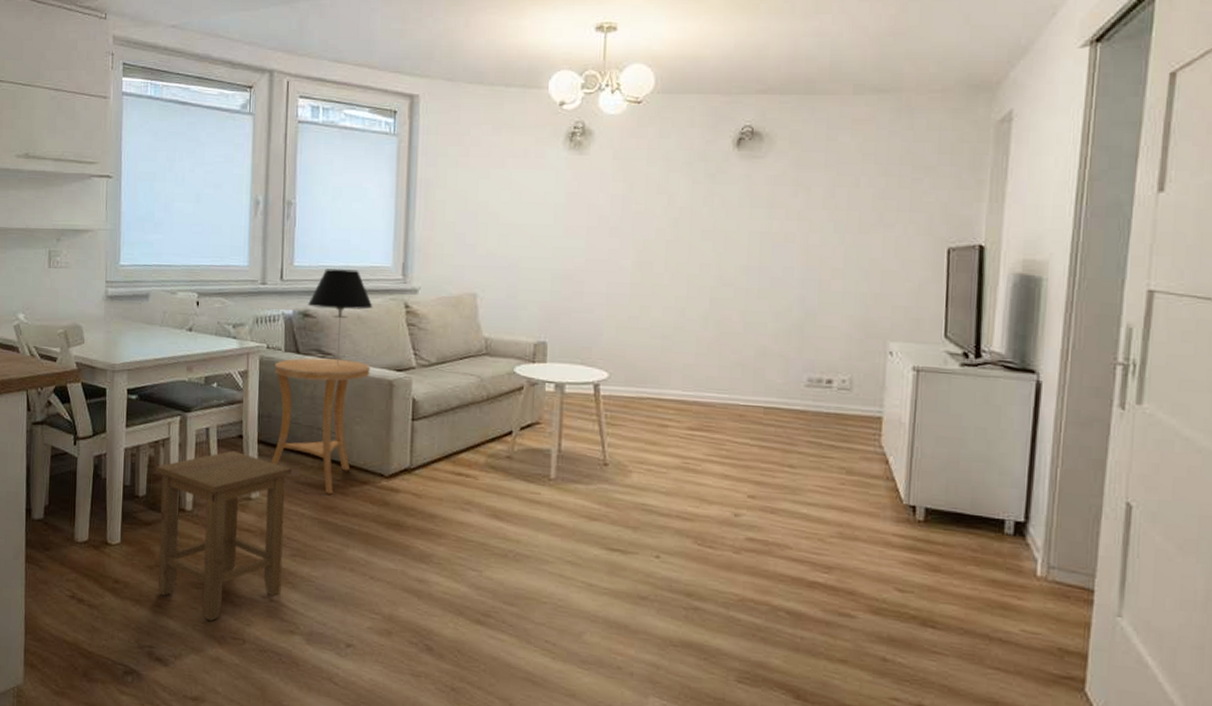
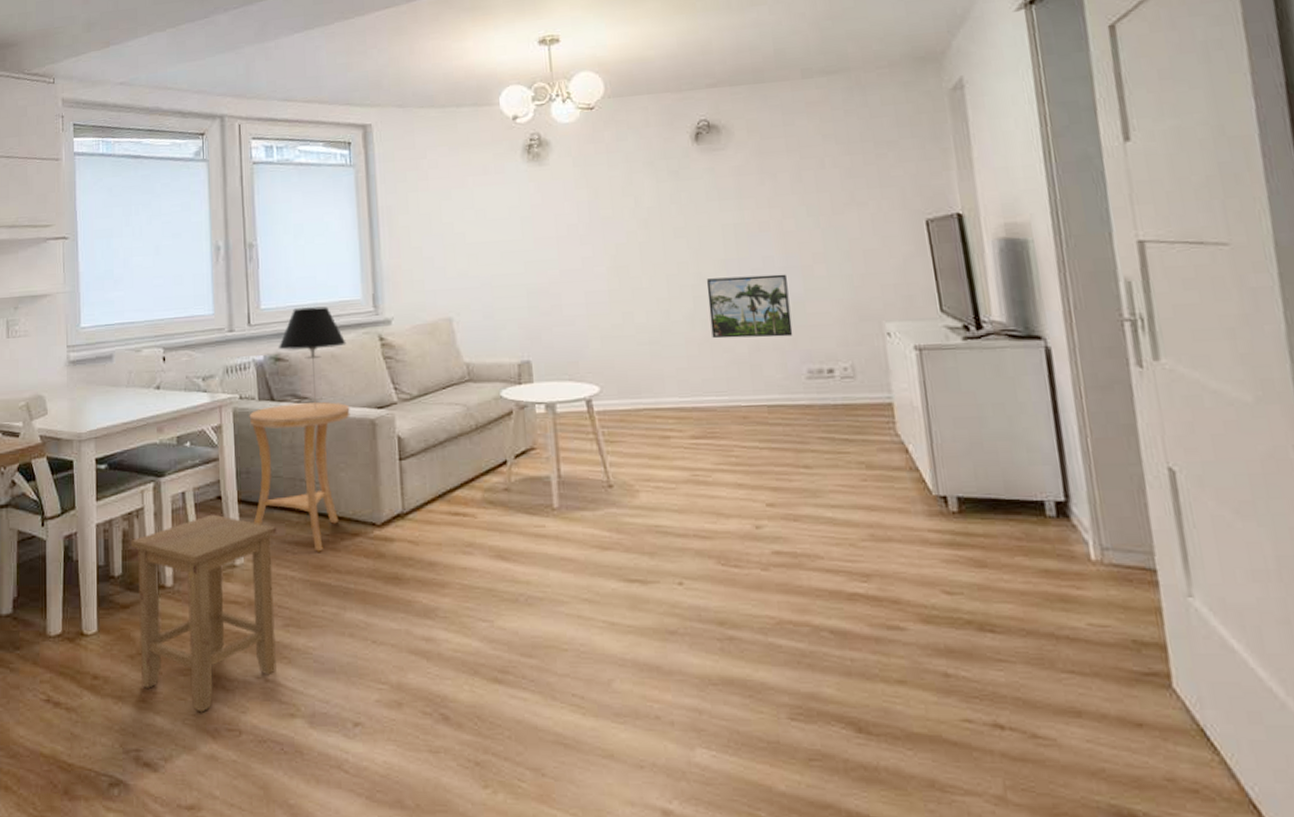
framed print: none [722,282,803,345] -> present [706,274,793,339]

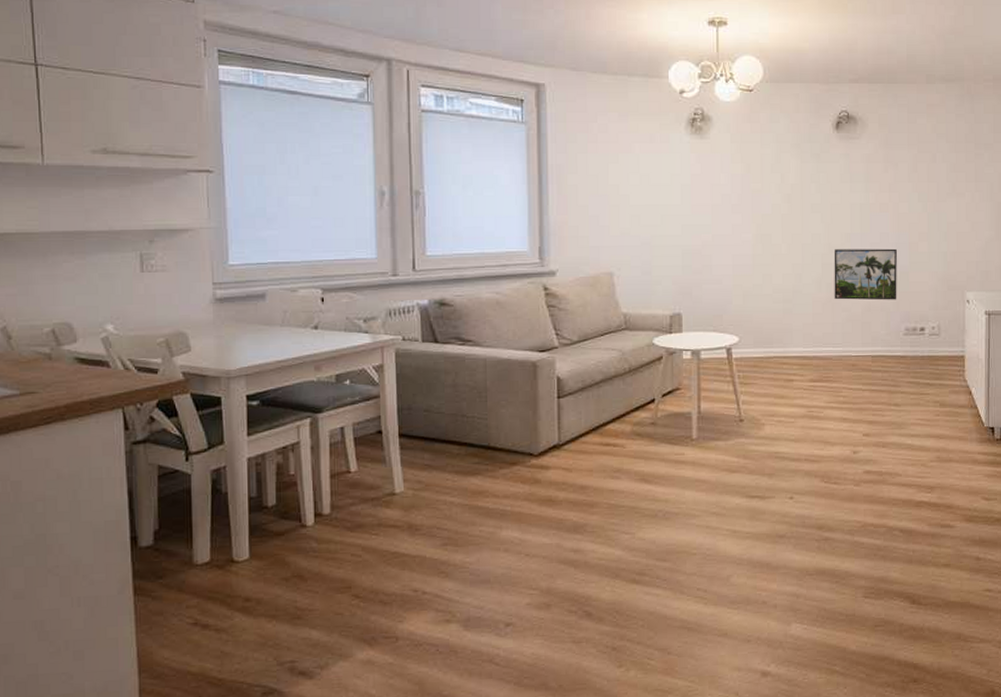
stool: present [131,514,277,713] -> none [286,447,438,625]
side table: present [249,402,350,552] -> none [412,345,513,480]
table lamp: present [278,306,347,410] -> none [443,256,512,352]

